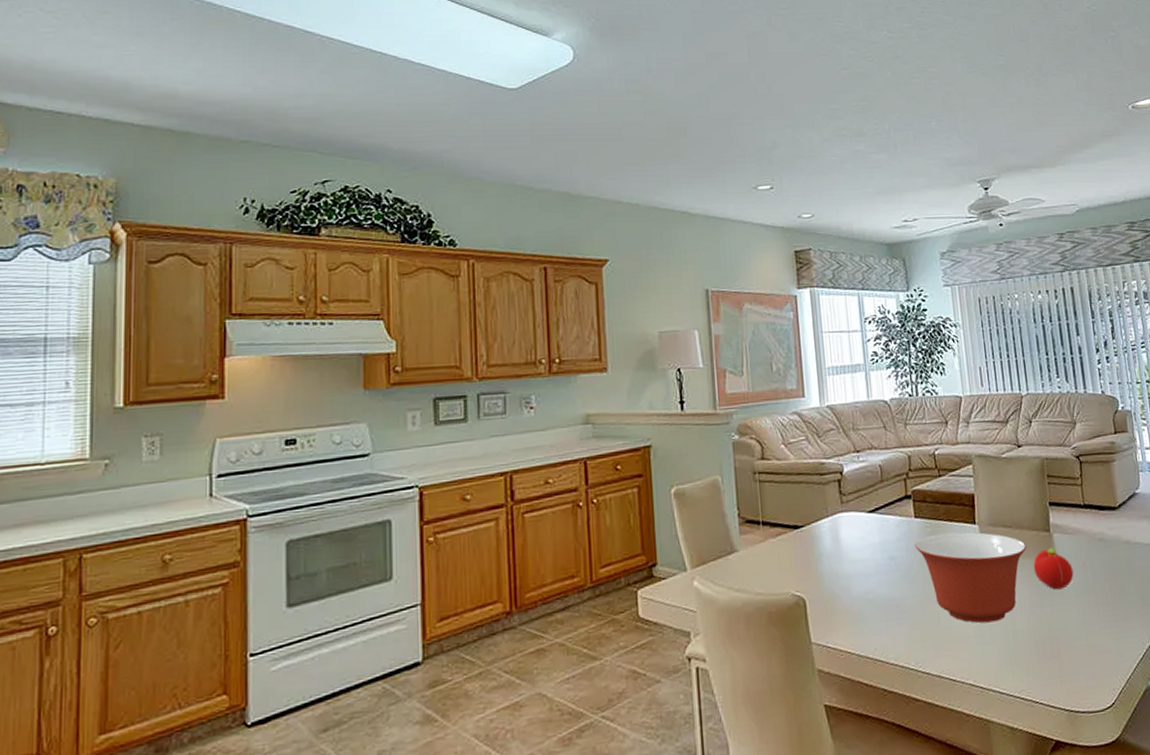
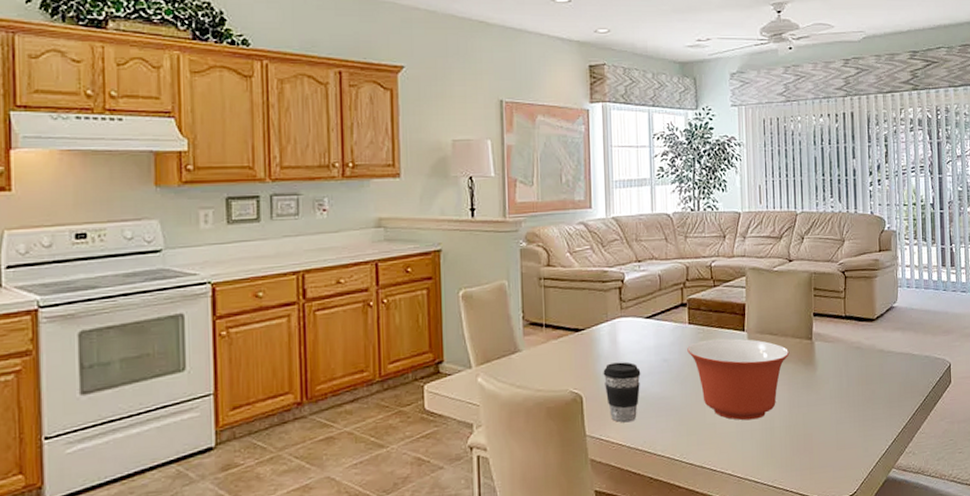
coffee cup: none [826,560,867,628] -> present [603,362,641,423]
fruit: present [1033,548,1074,590] -> none [794,354,830,392]

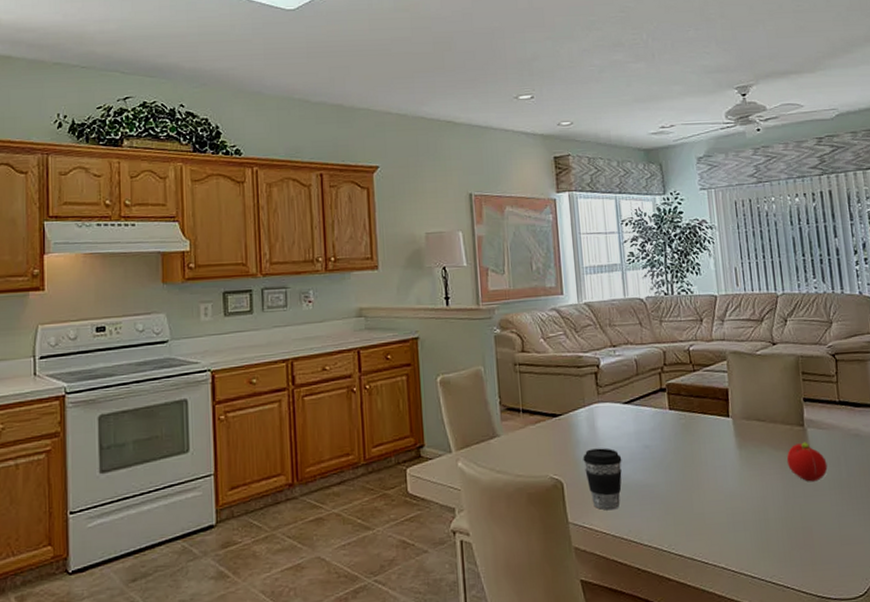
mixing bowl: present [687,338,790,421] -> none [669,424,780,511]
fruit: none [794,354,830,392] -> present [786,442,828,482]

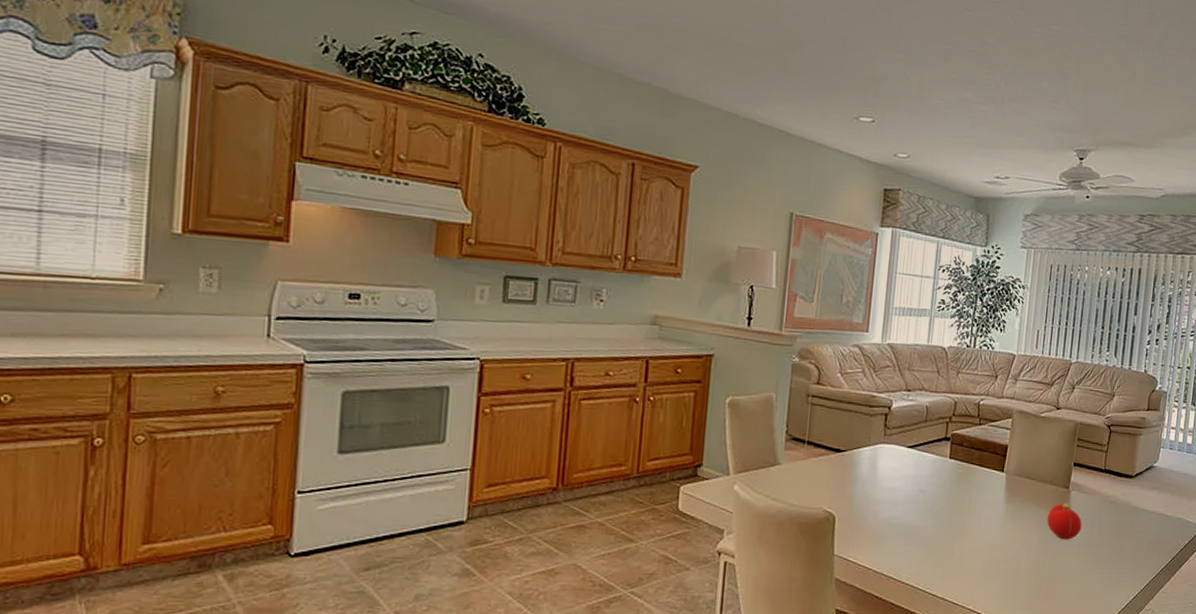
coffee cup: present [583,448,622,511] -> none [858,487,896,547]

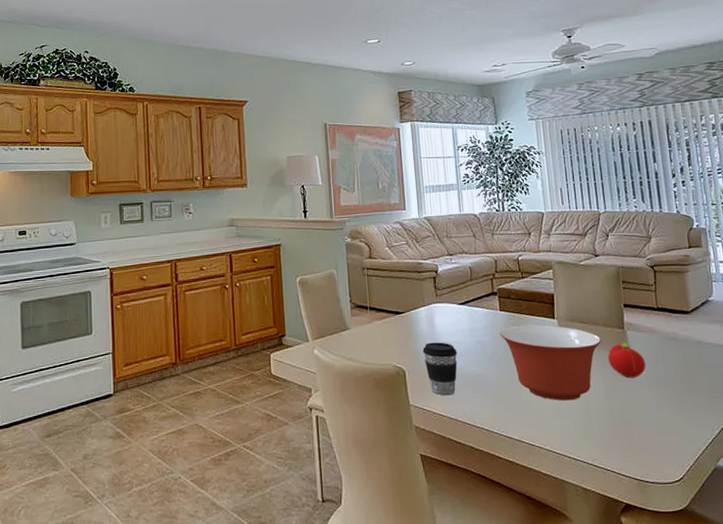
coffee cup: none [858,487,896,547] -> present [422,342,458,396]
mixing bowl: none [944,476,1045,560] -> present [500,324,602,401]

